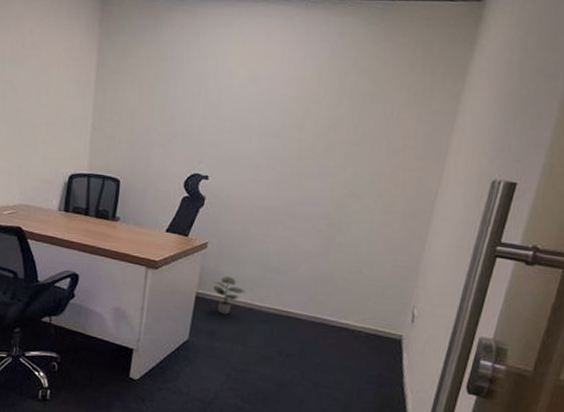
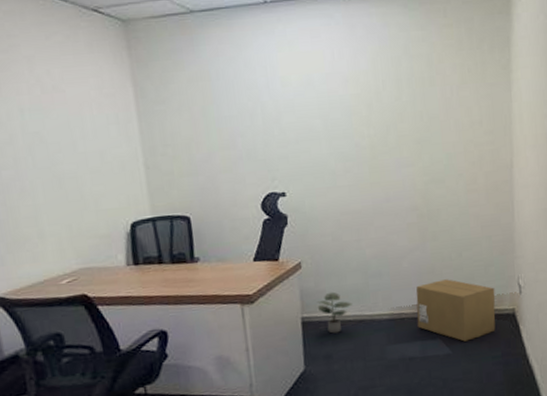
box: none [301,290,387,354] -> present [416,279,496,342]

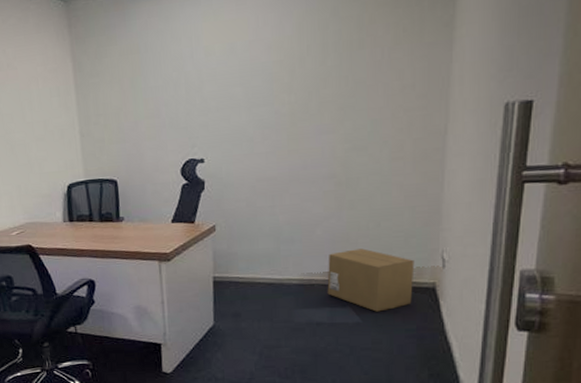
potted plant: present [316,291,352,334] -> none [228,254,263,294]

